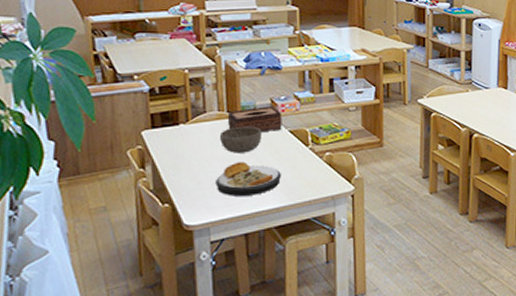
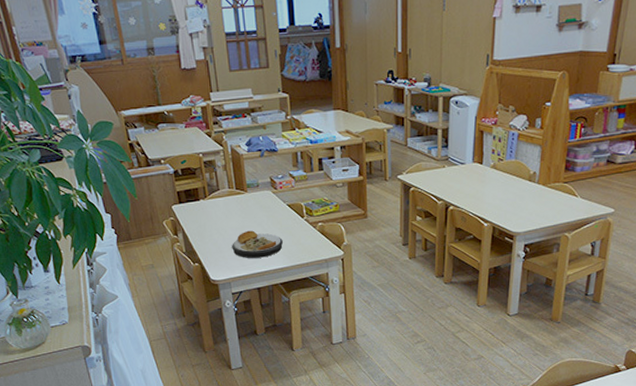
bowl: present [220,126,262,153] -> none [232,201,265,224]
tissue box: present [227,106,282,133] -> none [236,184,281,207]

